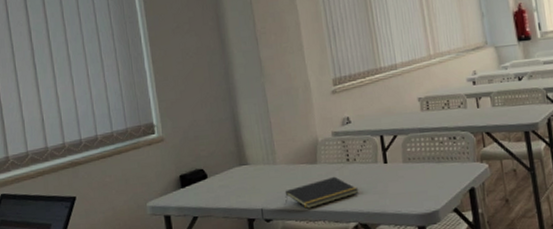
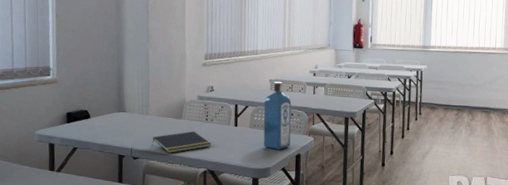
liquor: none [416,98,459,187] -> present [263,81,292,150]

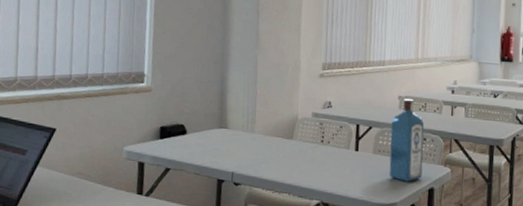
notepad: present [152,131,212,153] -> none [256,154,327,180]

